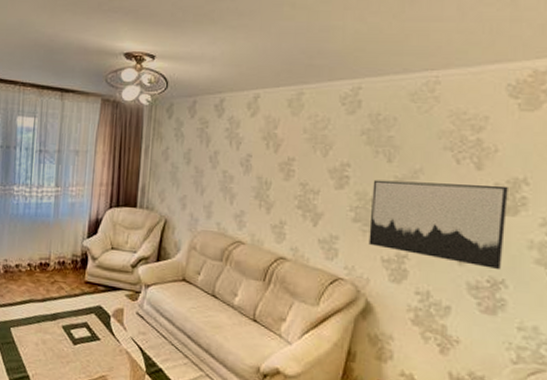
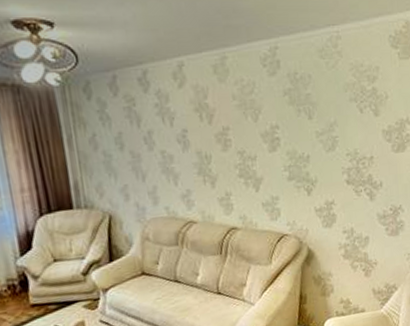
wall art: present [368,179,508,270] -> none [299,127,399,200]

